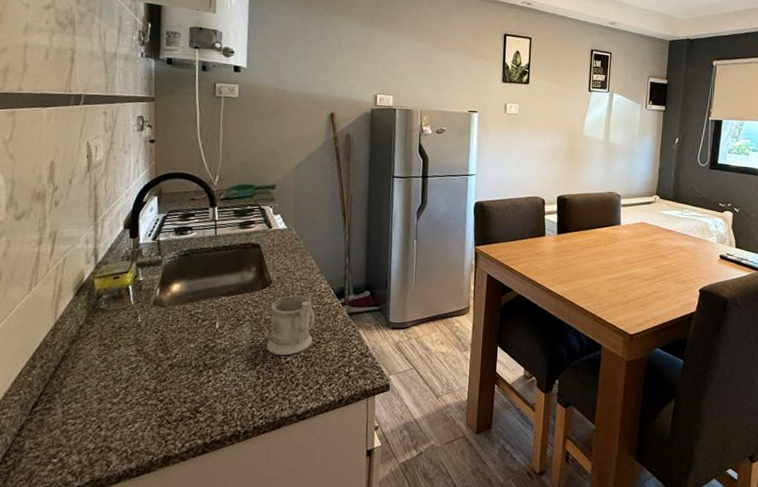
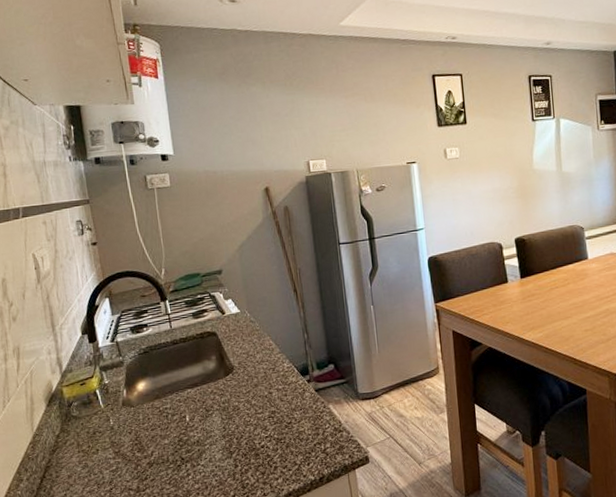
mug: present [266,295,315,356] -> none [237,378,284,441]

